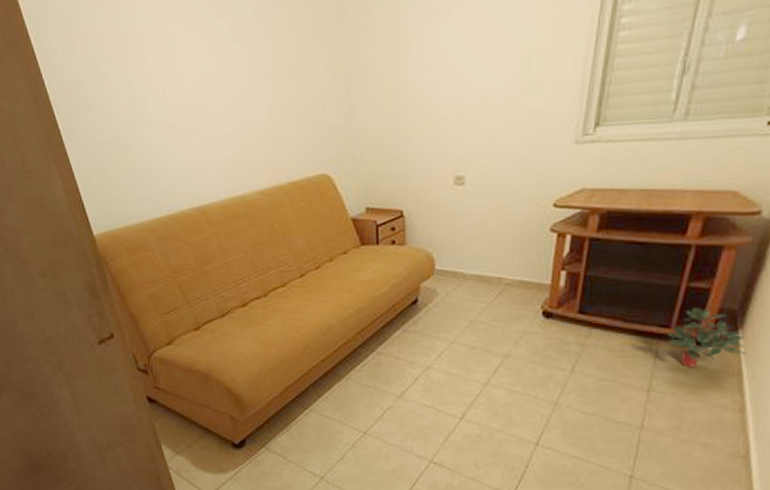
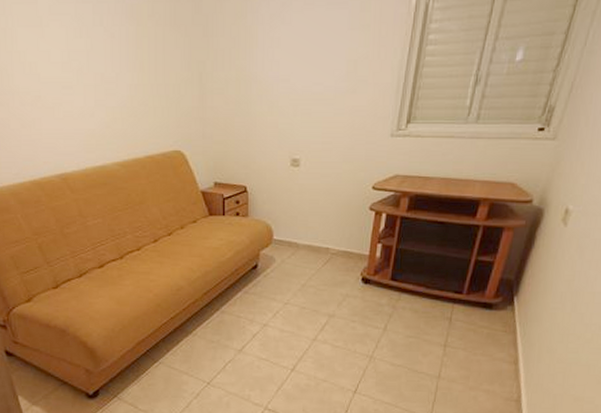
potted plant: present [668,306,746,368] -> none [461,276,519,327]

